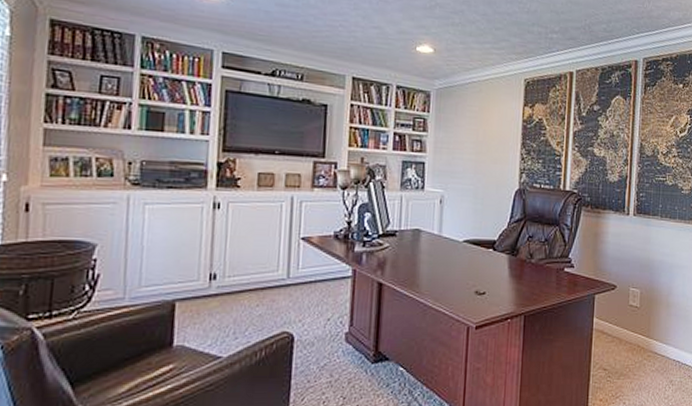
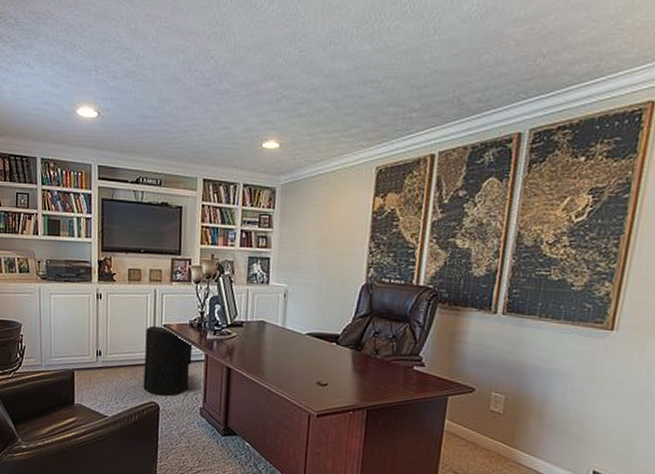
trash can: none [273,239,338,323] -> present [143,325,193,396]

